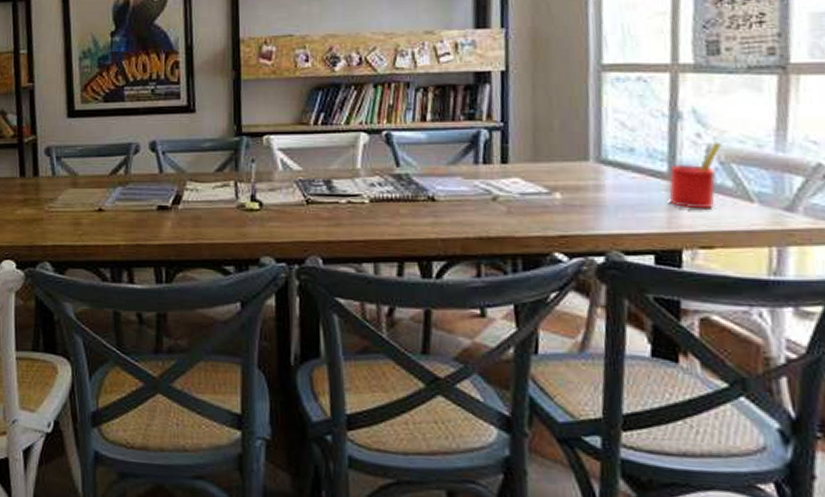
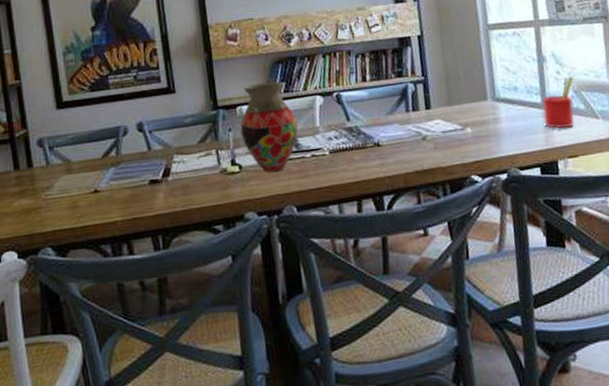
vase: none [265,111,335,216] -> present [240,81,298,173]

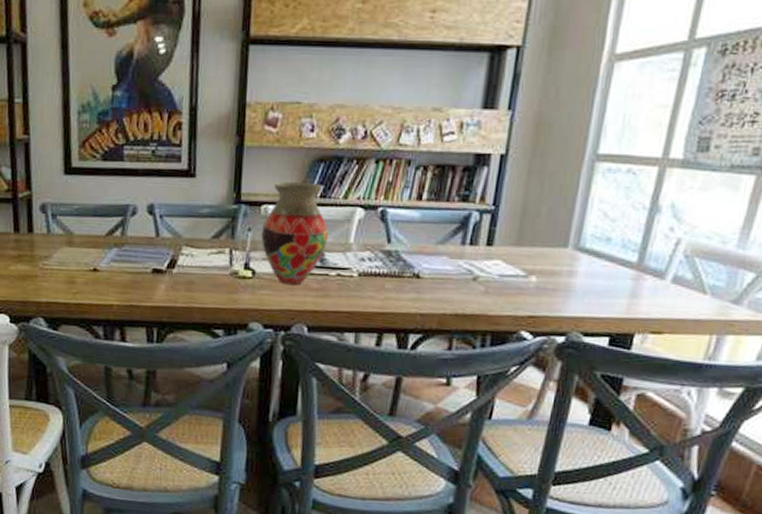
straw: present [542,76,574,129] -> none [632,236,690,298]

